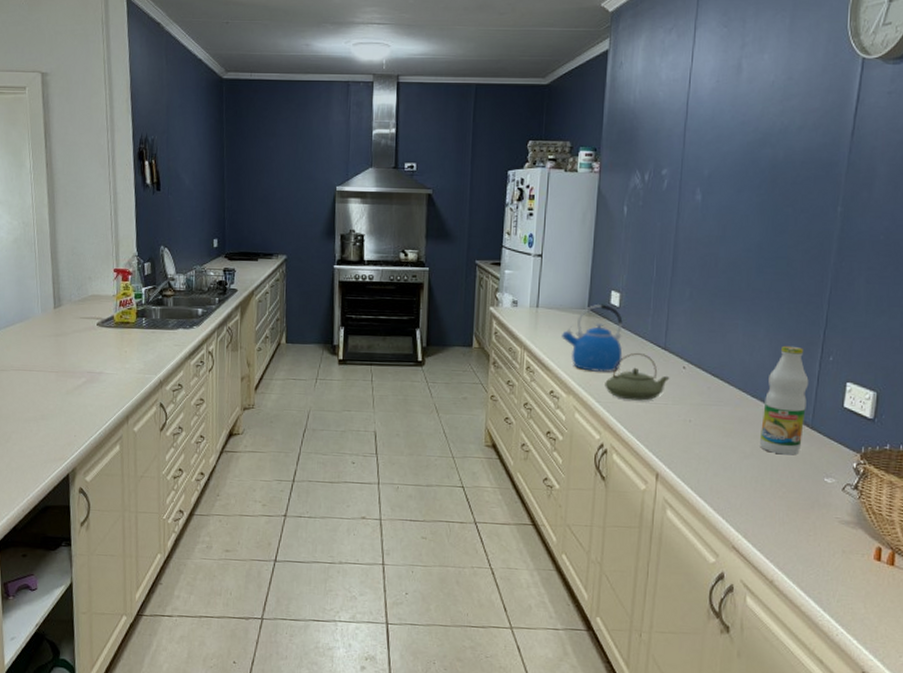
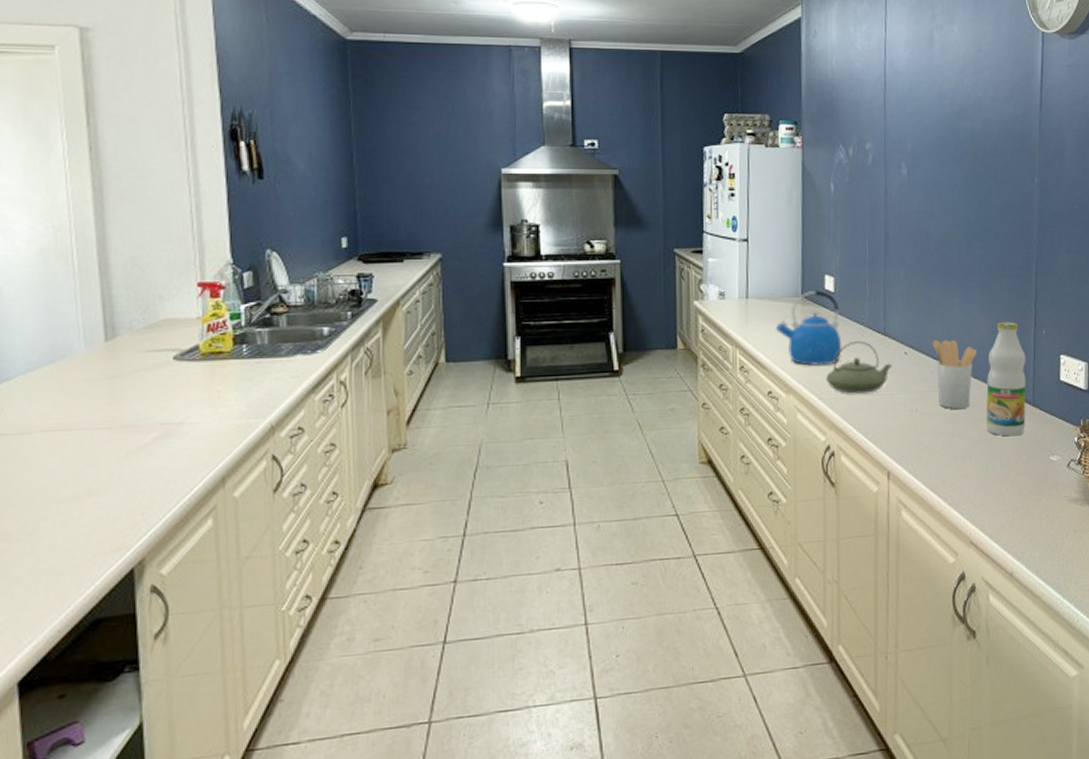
utensil holder: none [711,357,758,424] -> present [932,339,978,409]

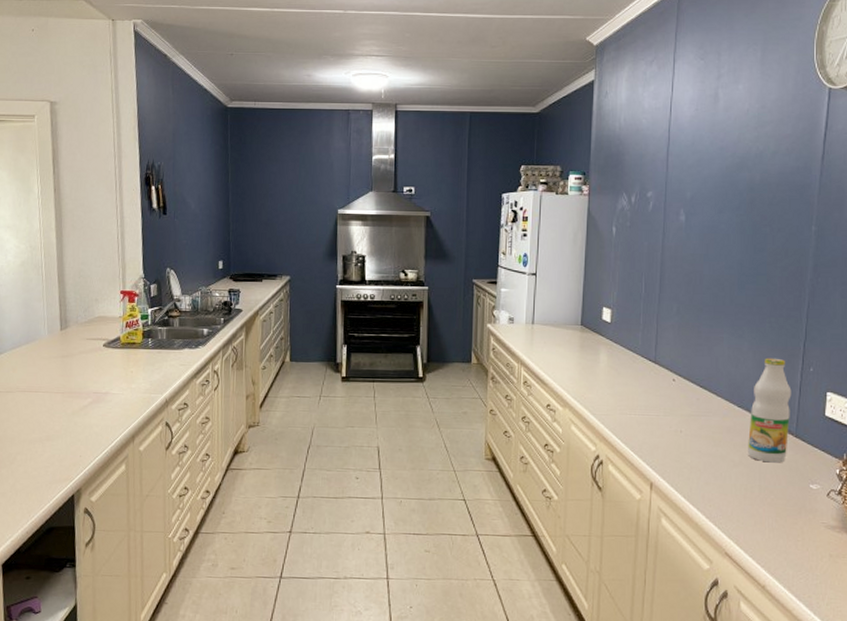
kettle: present [776,290,842,366] -> none [557,320,615,386]
teapot: present [826,340,893,394] -> none [599,366,661,413]
utensil holder: present [932,339,978,409] -> none [699,370,743,433]

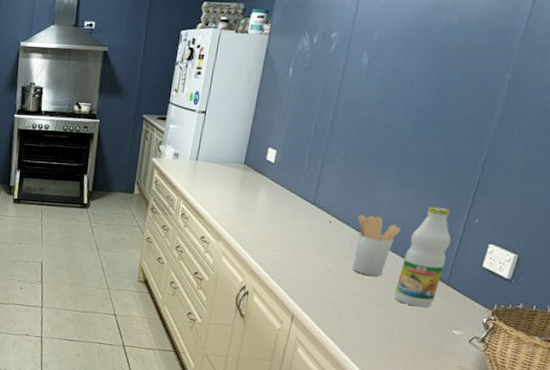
utensil holder: none [699,370,743,433] -> present [352,214,402,276]

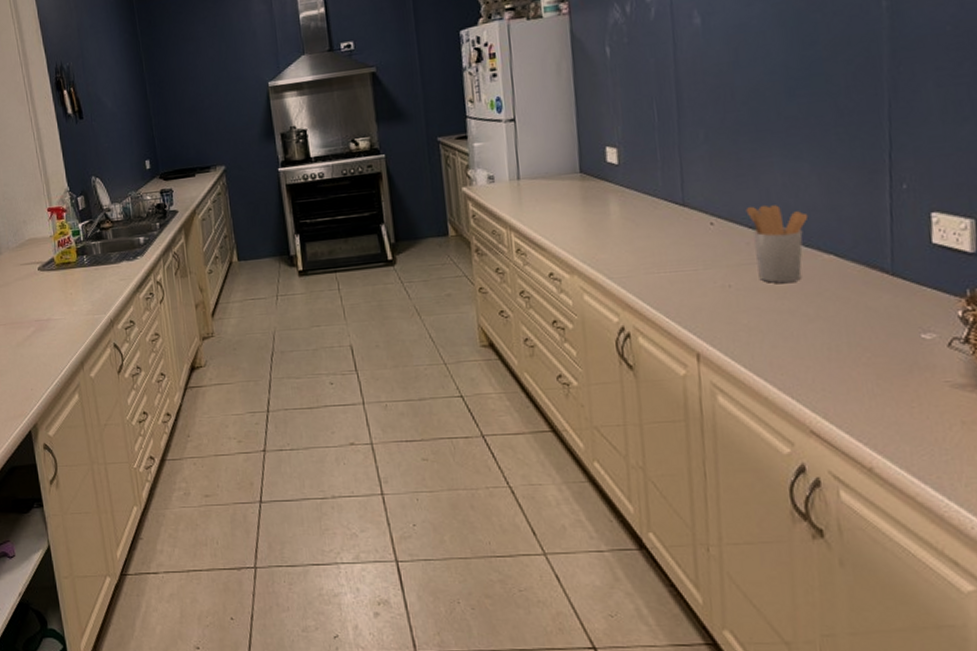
bottle: present [394,206,452,307] -> none [823,177,882,312]

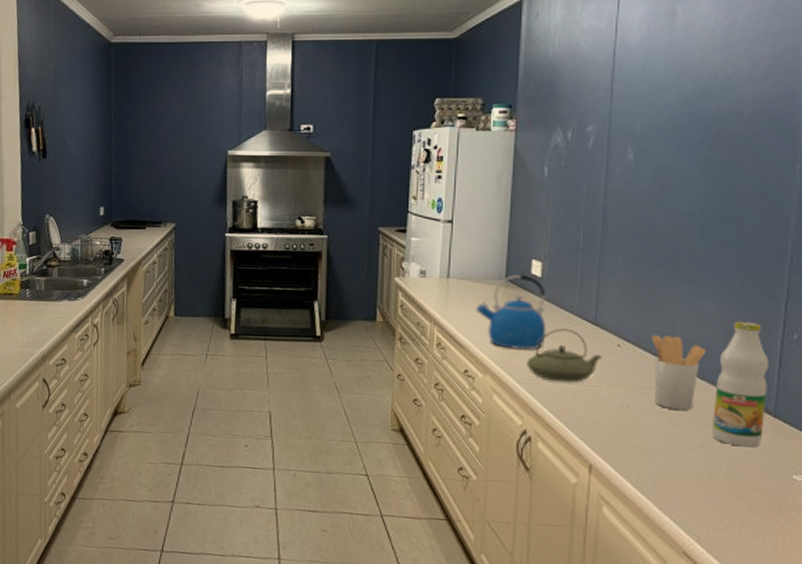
kettle: none [553,163,632,245] -> present [476,274,547,350]
teapot: none [614,214,696,272] -> present [527,328,603,383]
bottle: none [823,177,882,312] -> present [712,321,769,447]

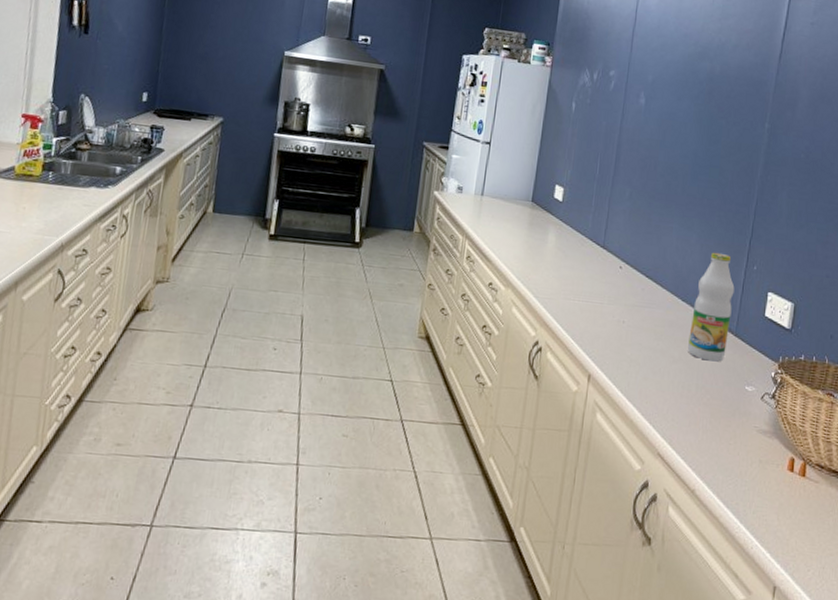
kettle: present [476,274,547,350] -> none [504,197,565,267]
teapot: present [527,328,603,383] -> none [543,249,607,299]
utensil holder: present [651,334,707,410] -> none [645,259,689,328]

